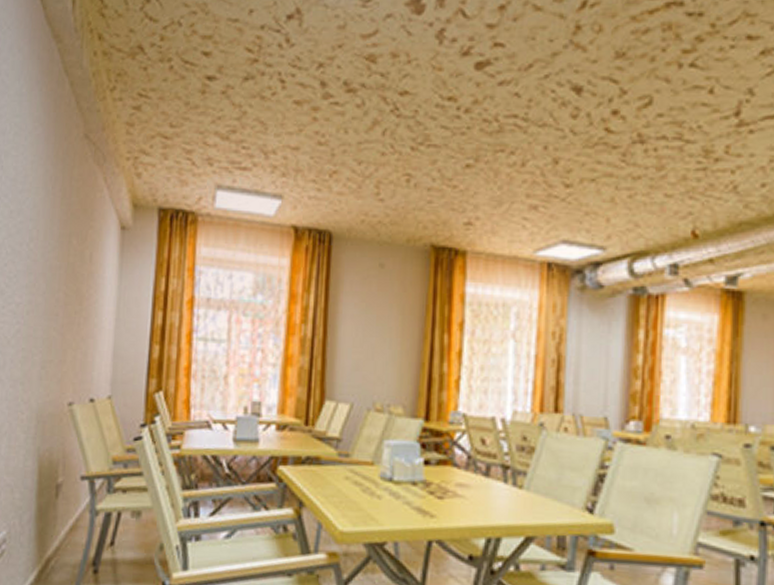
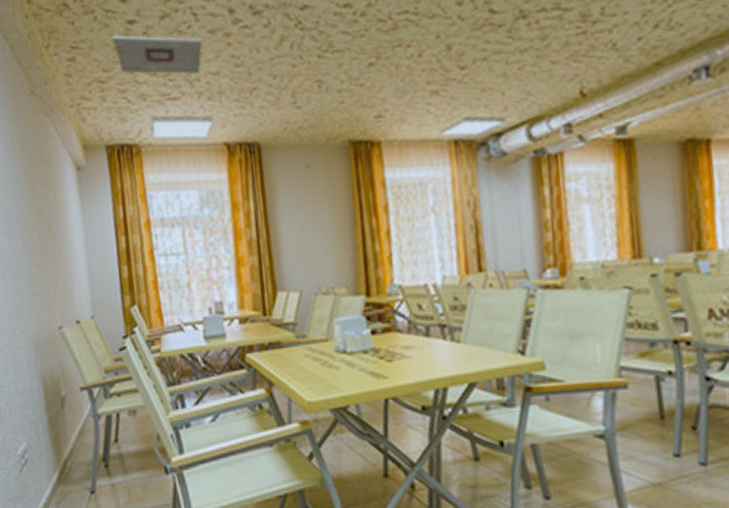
ceiling vent: none [186,90,286,147] -> present [112,35,202,75]

